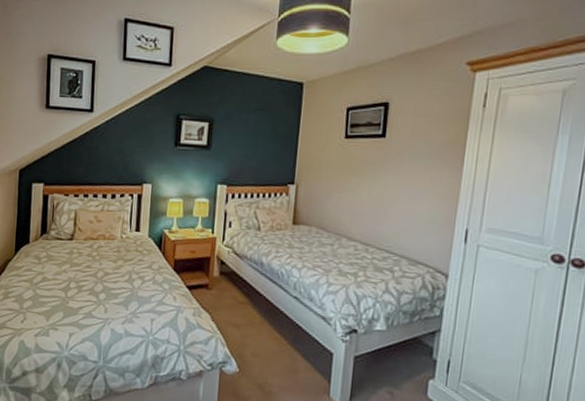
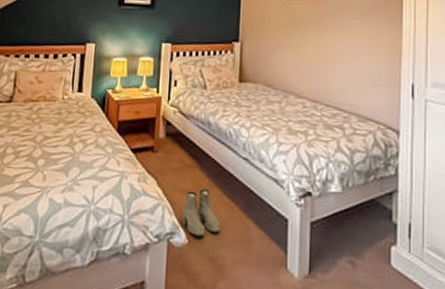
boots: none [233,324,270,366] -> present [182,189,221,237]

